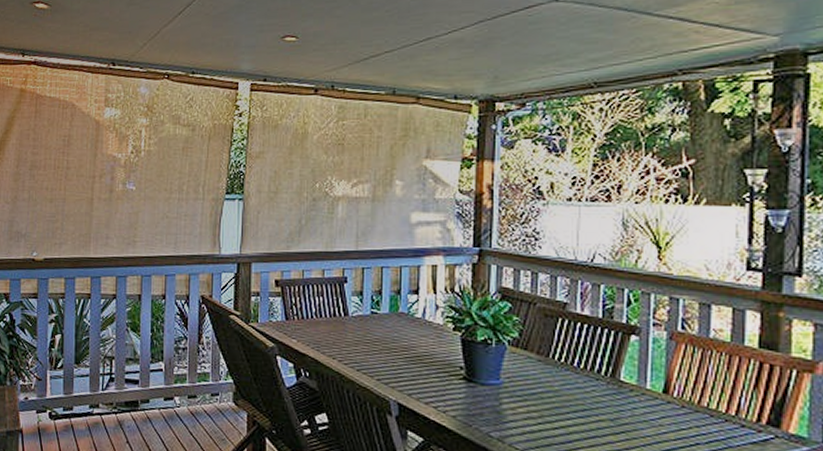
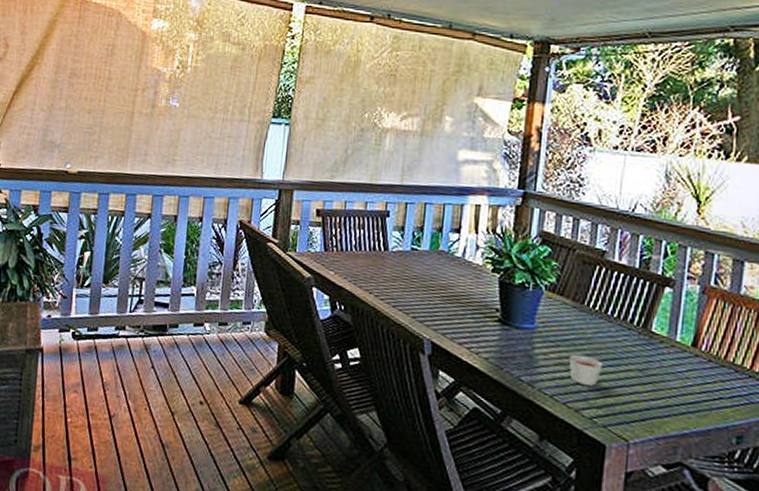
candle: none [537,407,573,438] -> present [569,354,603,386]

